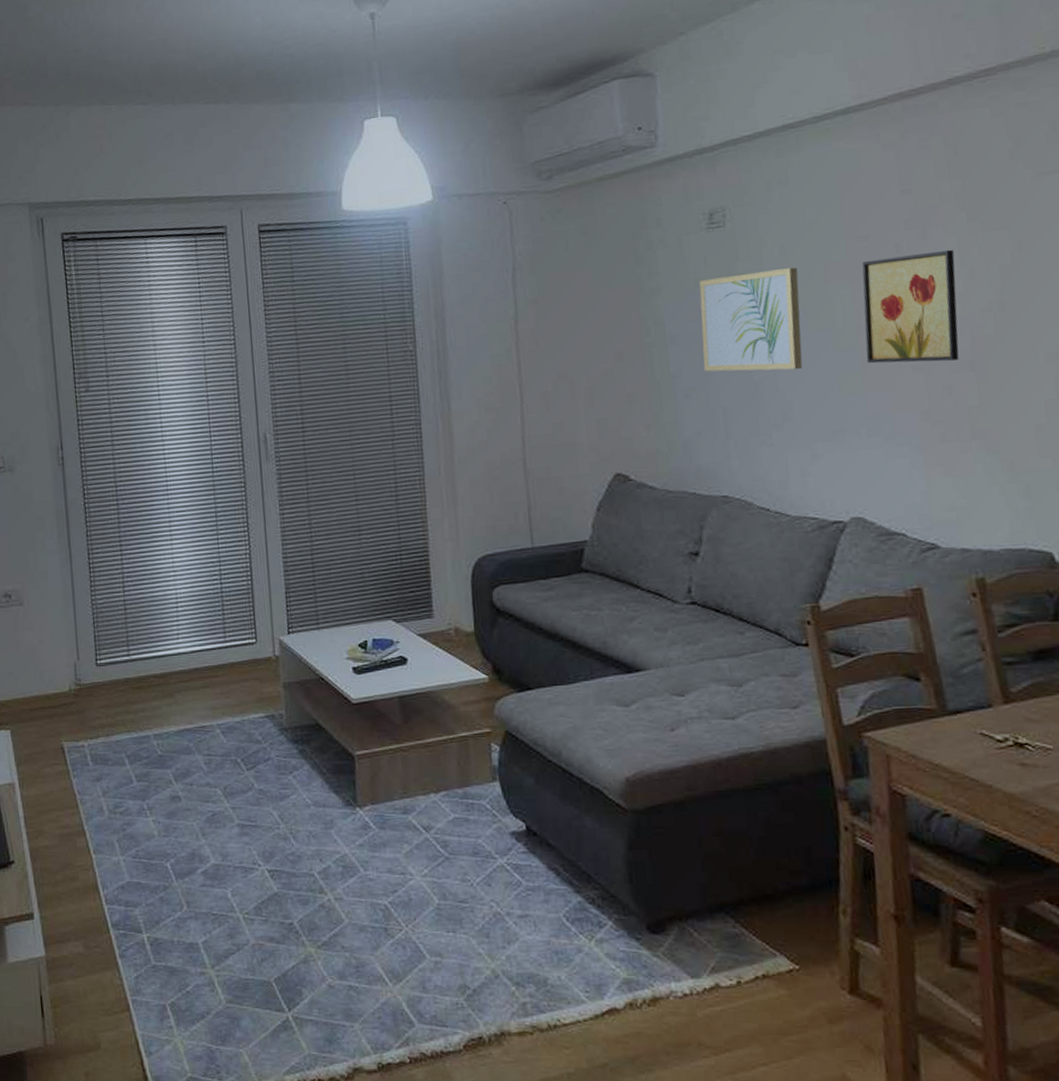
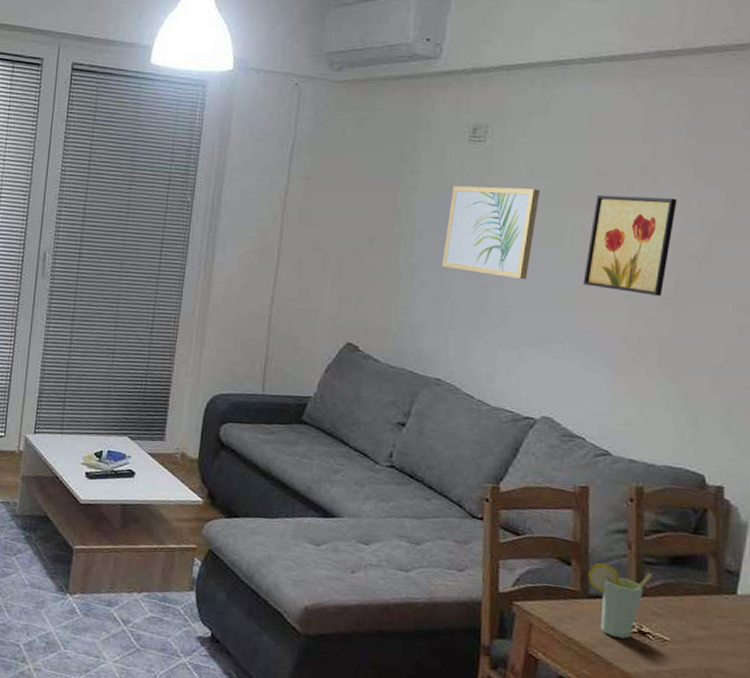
cup: none [940,671,1017,755] -> present [587,563,653,639]

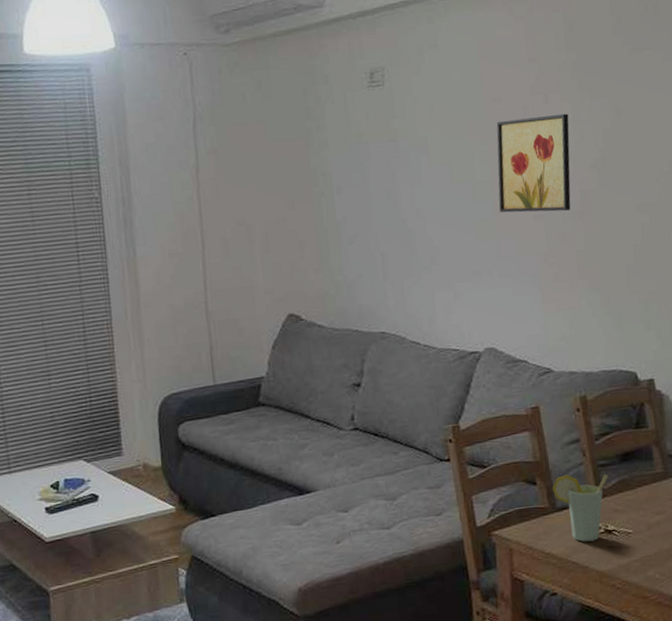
wall art: present [441,185,540,279] -> none [361,125,448,220]

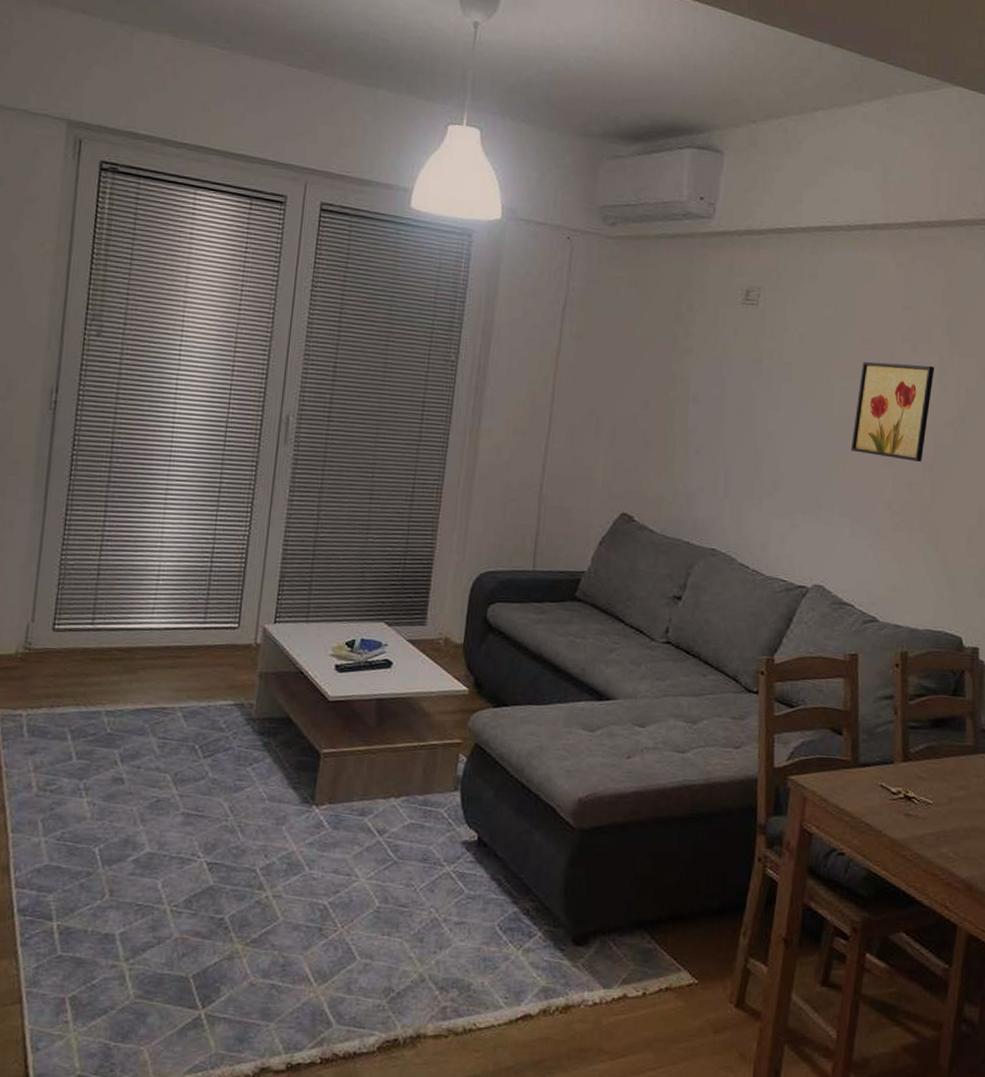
cup: present [552,473,608,542] -> none [857,730,917,805]

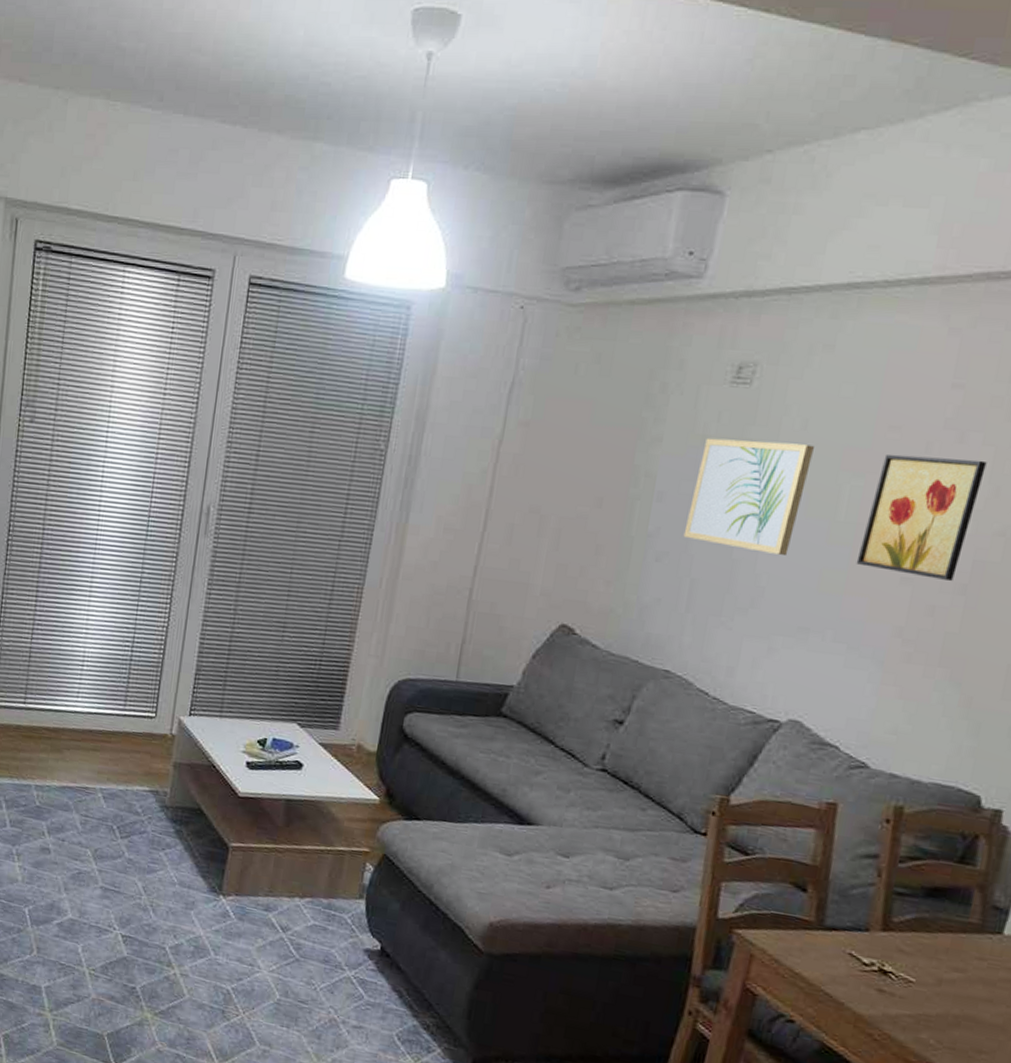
wall art: none [716,349,810,445] -> present [683,438,814,555]

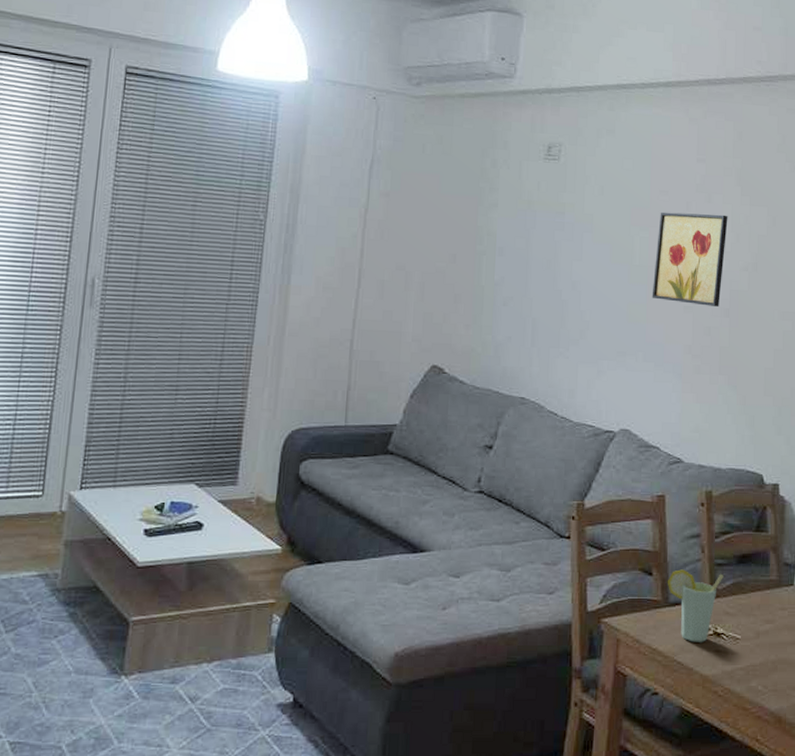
wall art: present [683,438,814,555] -> none [522,202,610,294]
cup: none [824,891,904,977] -> present [667,569,724,642]

